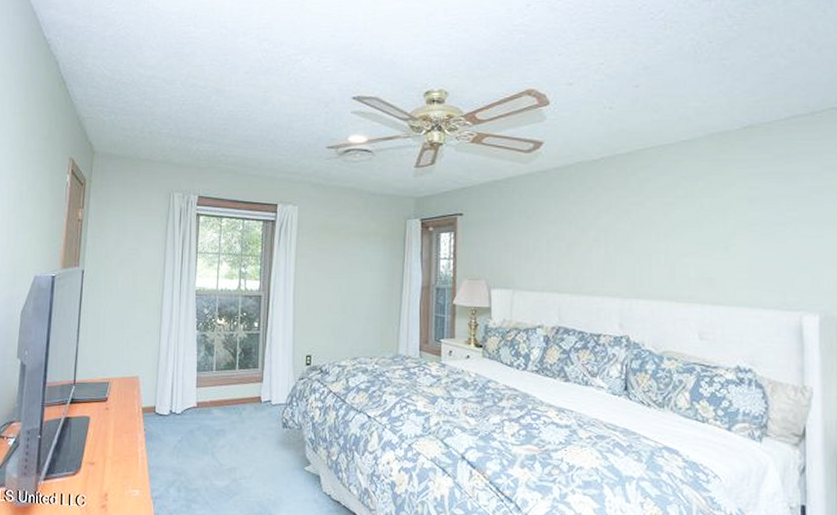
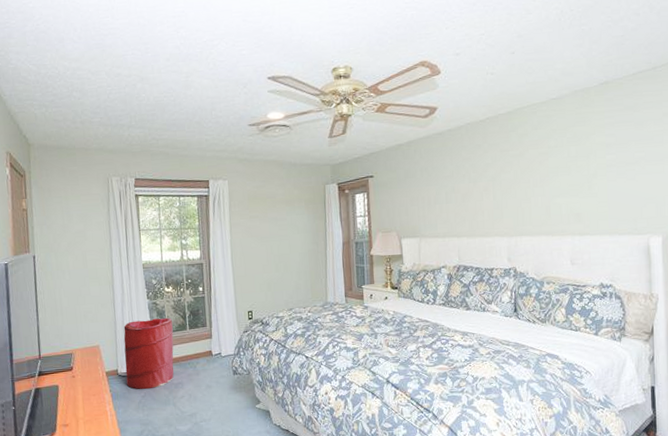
laundry hamper: none [163,352,221,433] -> present [123,317,174,389]

